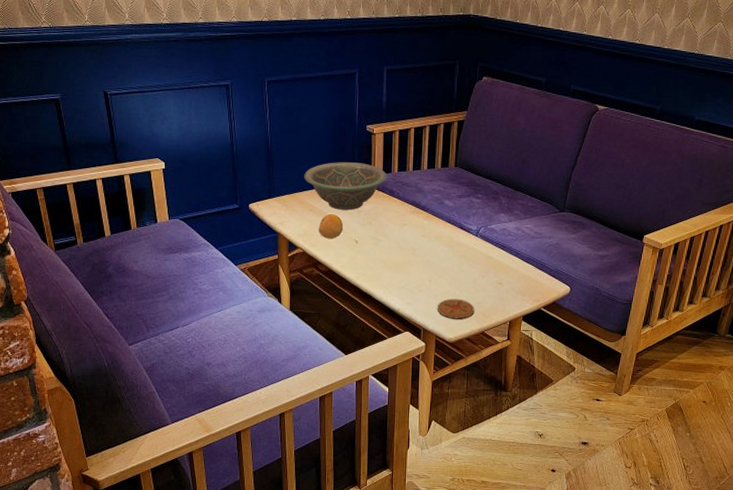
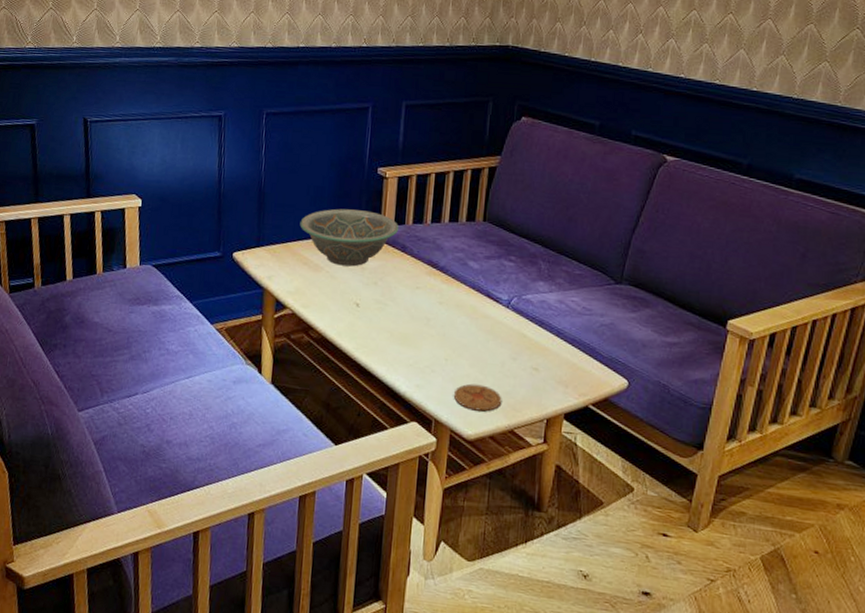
fruit: present [318,213,344,239] -> none [312,269,343,300]

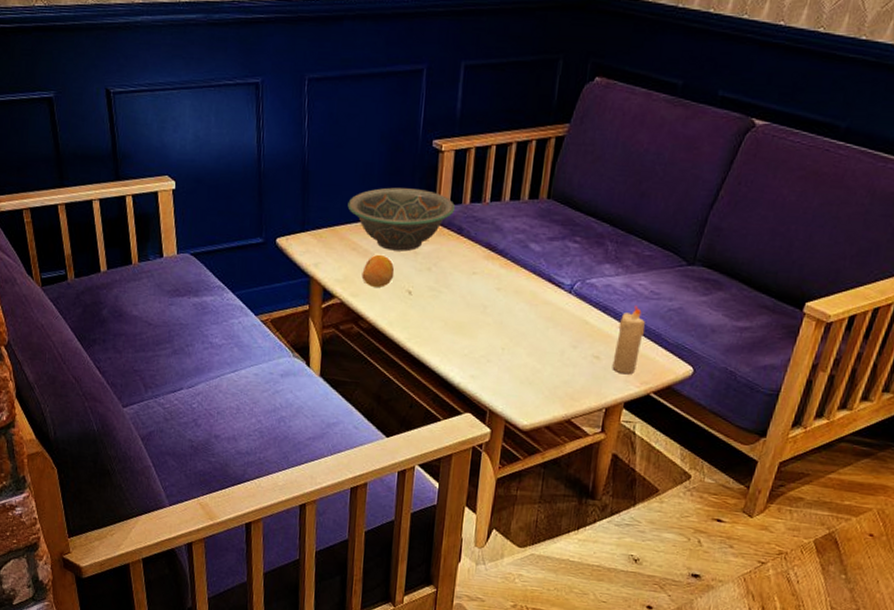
fruit: none [312,269,343,300] -> present [361,254,395,288]
coaster: present [453,383,502,412] -> none [509,373,560,402]
candle: none [551,321,580,386] -> present [612,306,645,374]

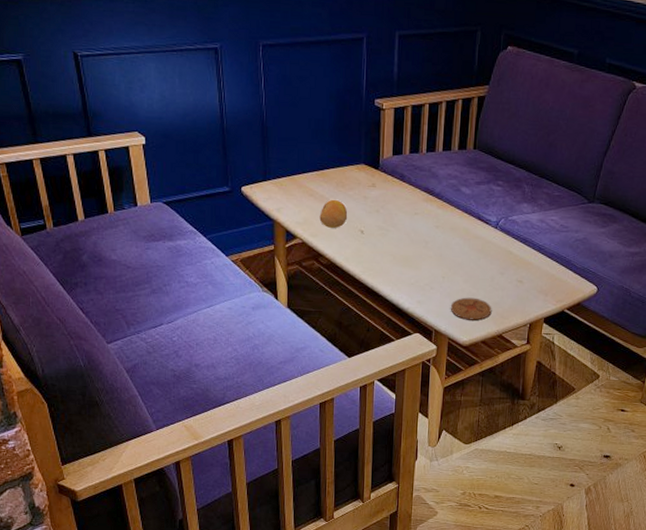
decorative bowl: present [347,187,456,252] -> none [303,141,397,196]
coaster: none [509,373,560,402] -> present [450,297,492,321]
candle: present [612,306,645,374] -> none [533,238,558,295]

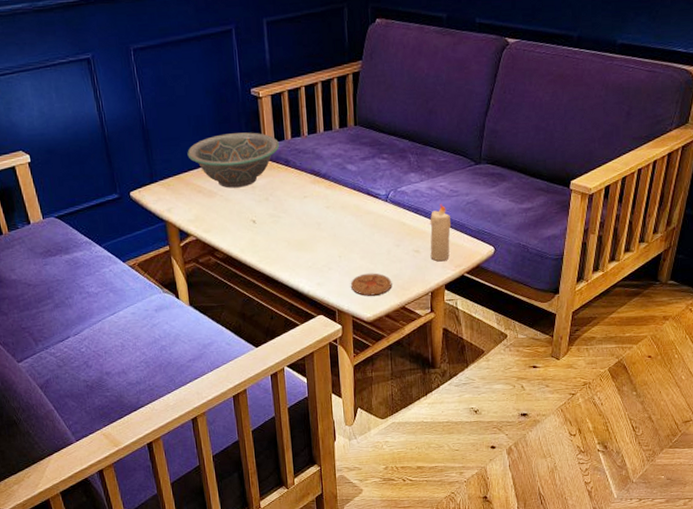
decorative bowl: none [303,141,397,196] -> present [187,132,280,188]
fruit: present [319,199,348,228] -> none [210,192,238,222]
candle: none [533,238,558,295] -> present [430,204,452,262]

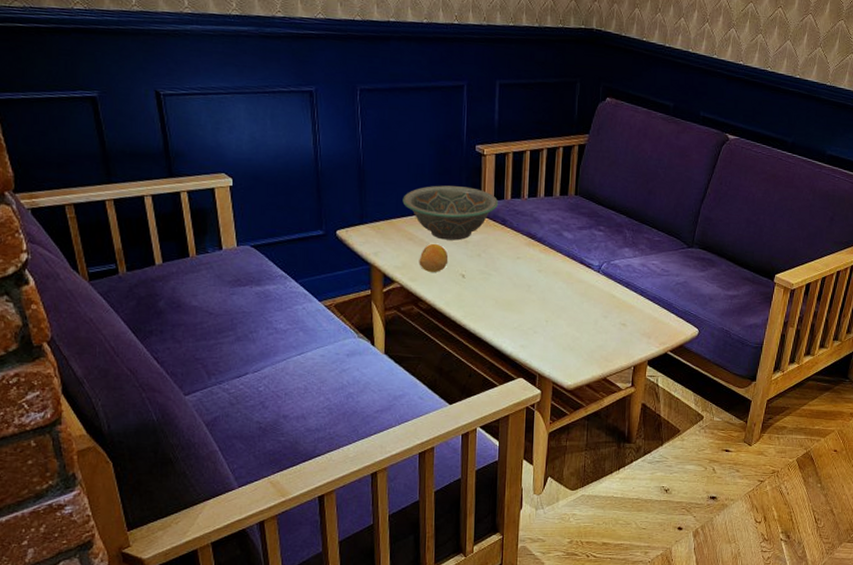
fruit: none [210,192,238,222] -> present [419,243,449,272]
coaster: present [350,273,392,296] -> none [554,341,596,364]
candle: present [430,204,452,262] -> none [636,281,660,337]

